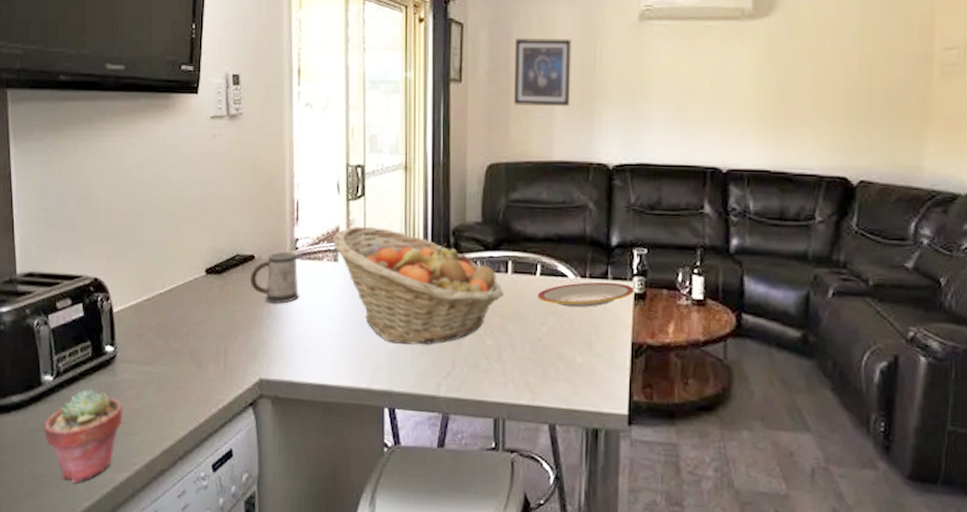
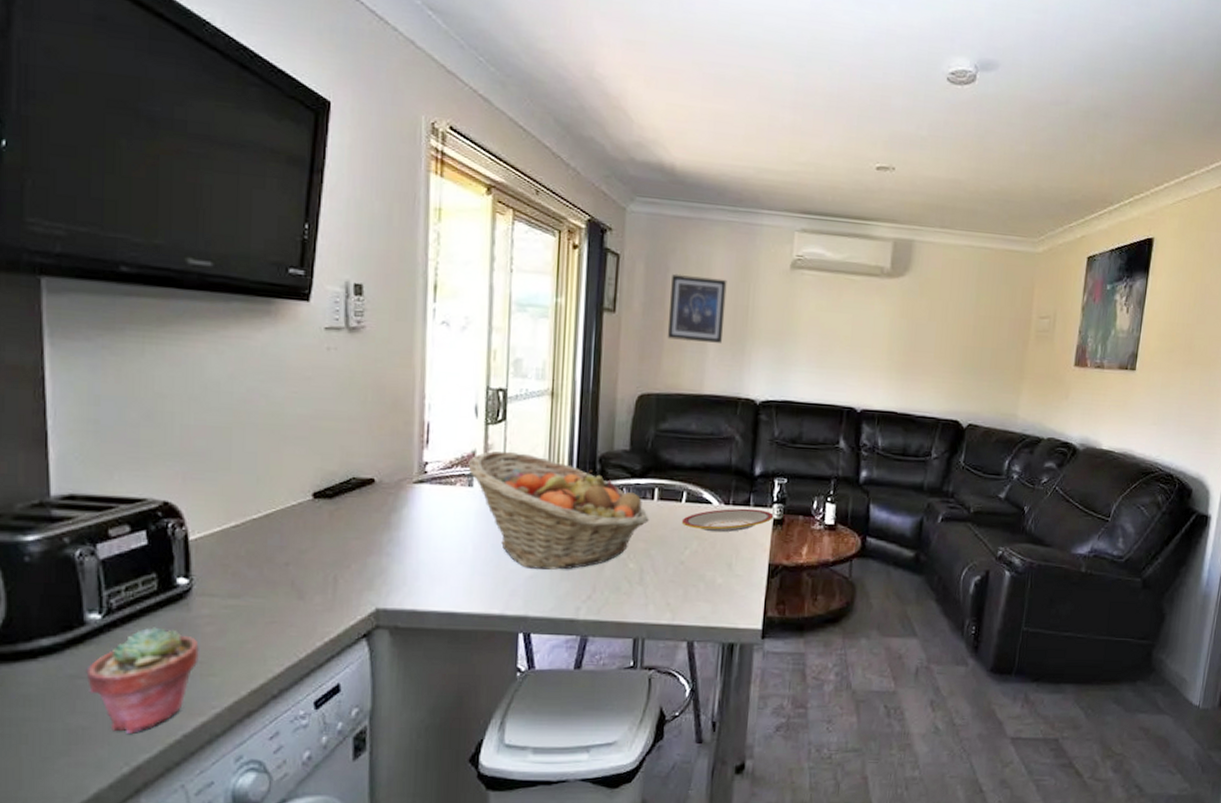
mug: present [251,251,300,305] -> none [369,475,428,531]

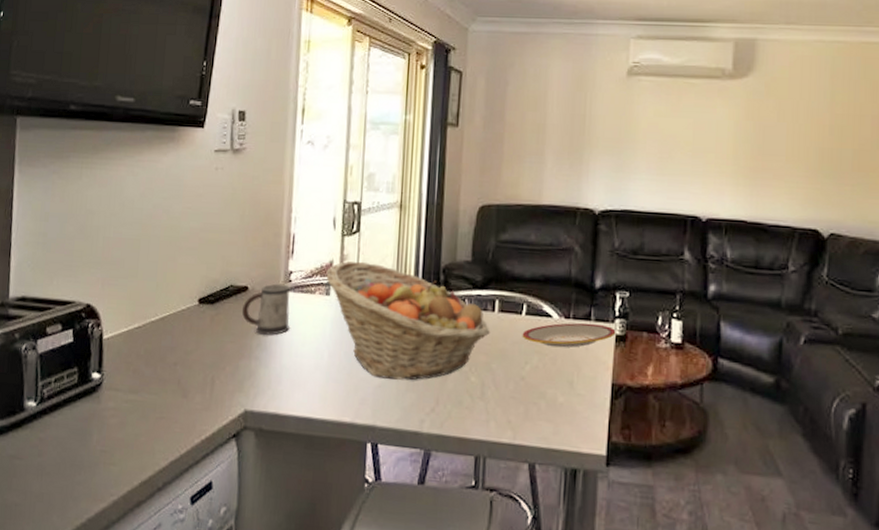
potted succulent: present [84,627,199,733] -> none [21,416,105,513]
mug: none [369,475,428,531] -> present [242,283,290,336]
wall art: present [667,273,727,343] -> none [506,87,564,153]

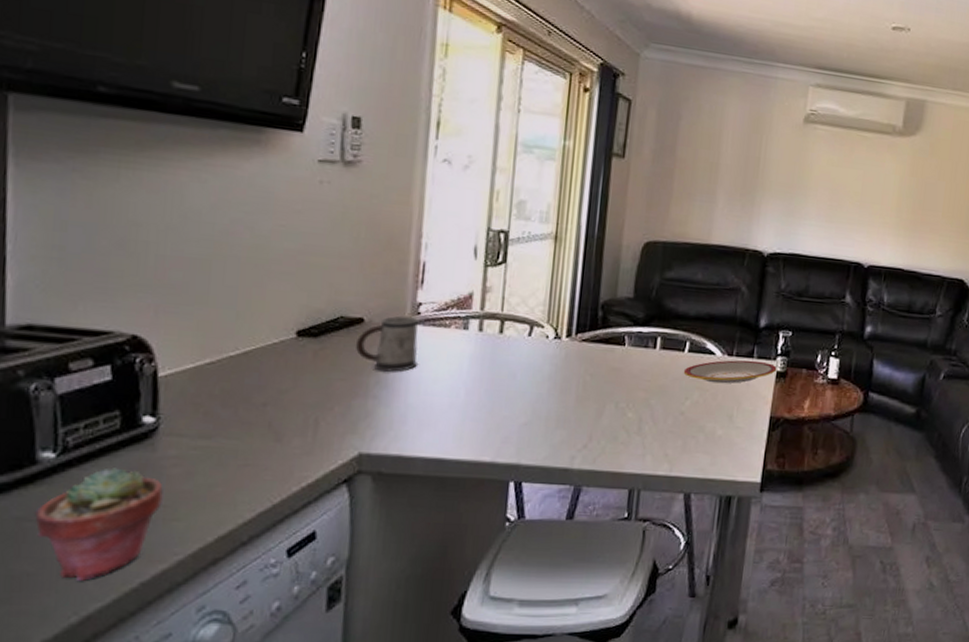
potted succulent: none [21,416,105,513] -> present [33,467,163,581]
fruit basket: present [326,261,490,381] -> none [464,294,651,418]

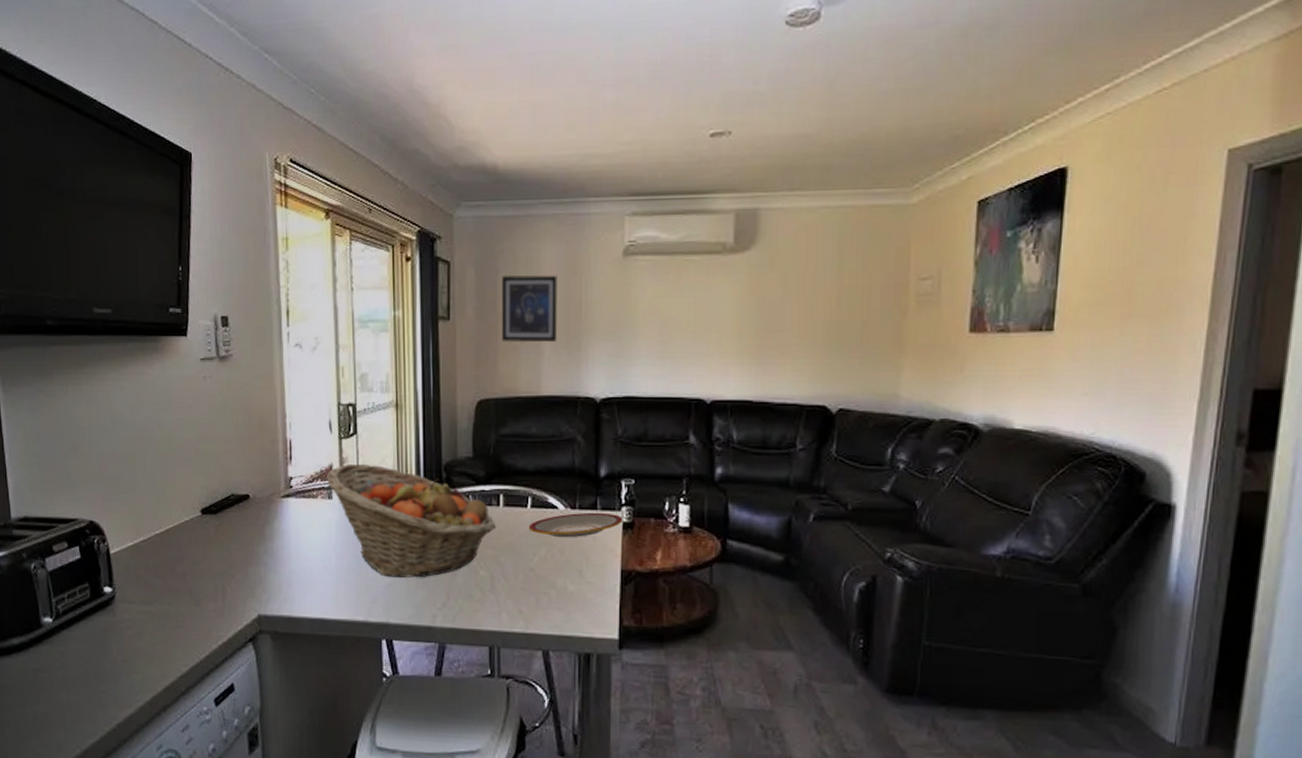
potted succulent: present [33,467,163,581] -> none [44,629,124,721]
mug: present [356,315,419,373] -> none [246,490,296,542]
fruit basket: none [464,294,651,418] -> present [326,463,497,578]
wall art: none [676,122,740,194] -> present [501,274,558,343]

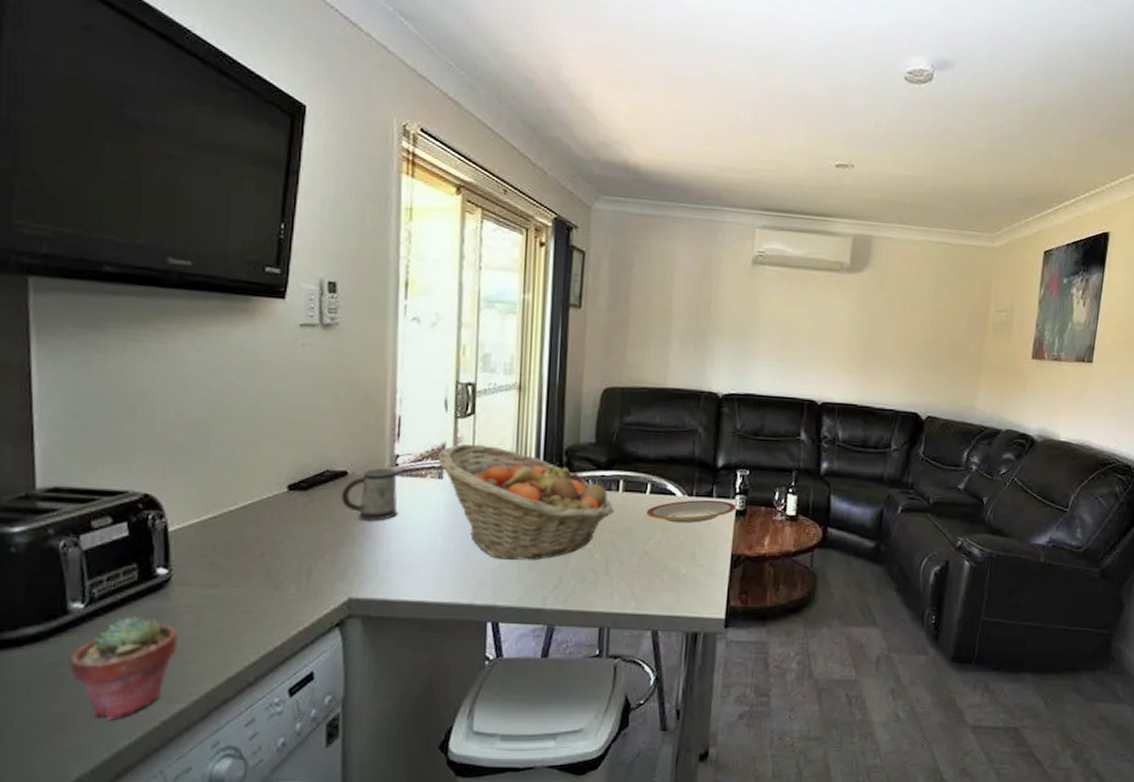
potted succulent: none [44,629,124,721] -> present [67,616,178,720]
mug: none [246,490,296,542] -> present [342,467,399,522]
wall art: present [501,274,558,343] -> none [631,270,690,338]

